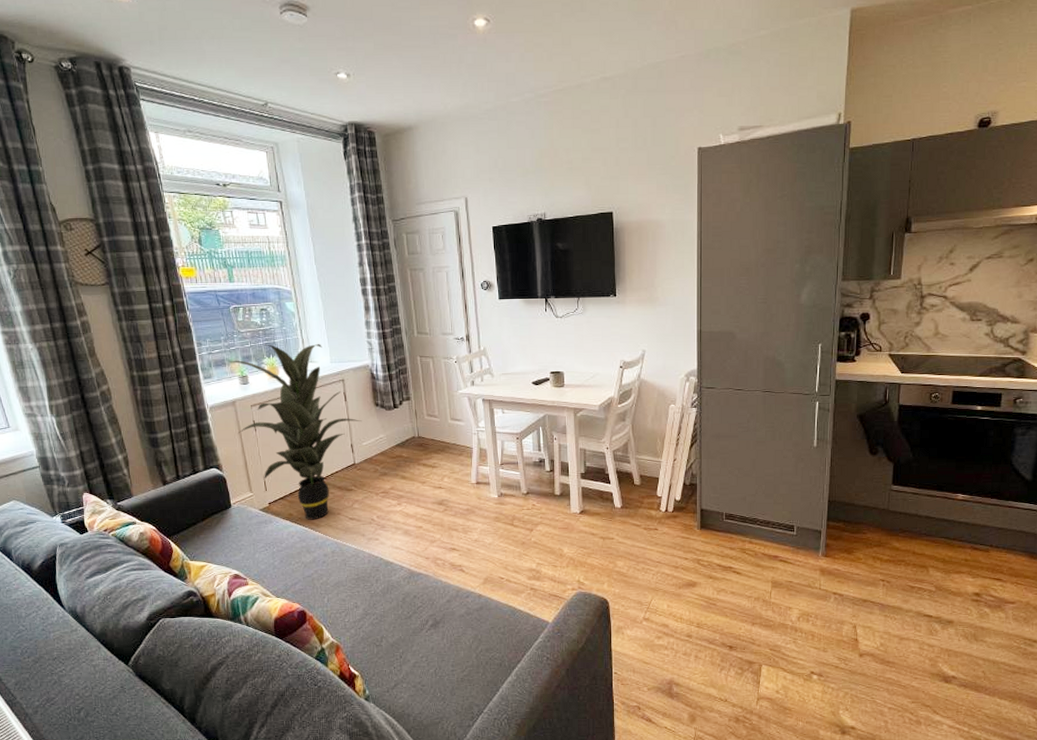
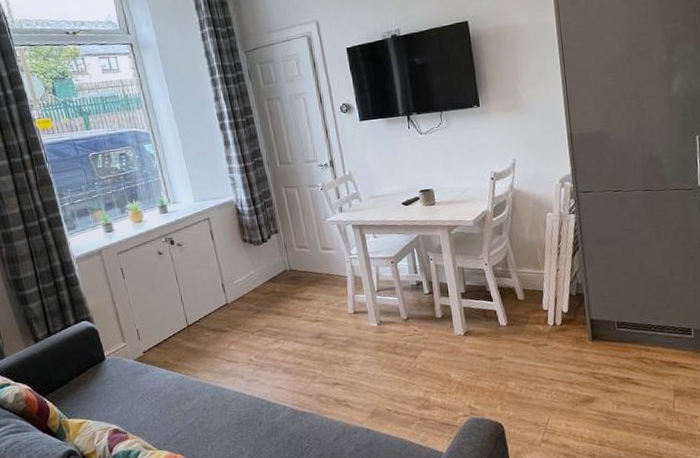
indoor plant: present [229,343,362,520] -> none [92,183,231,366]

